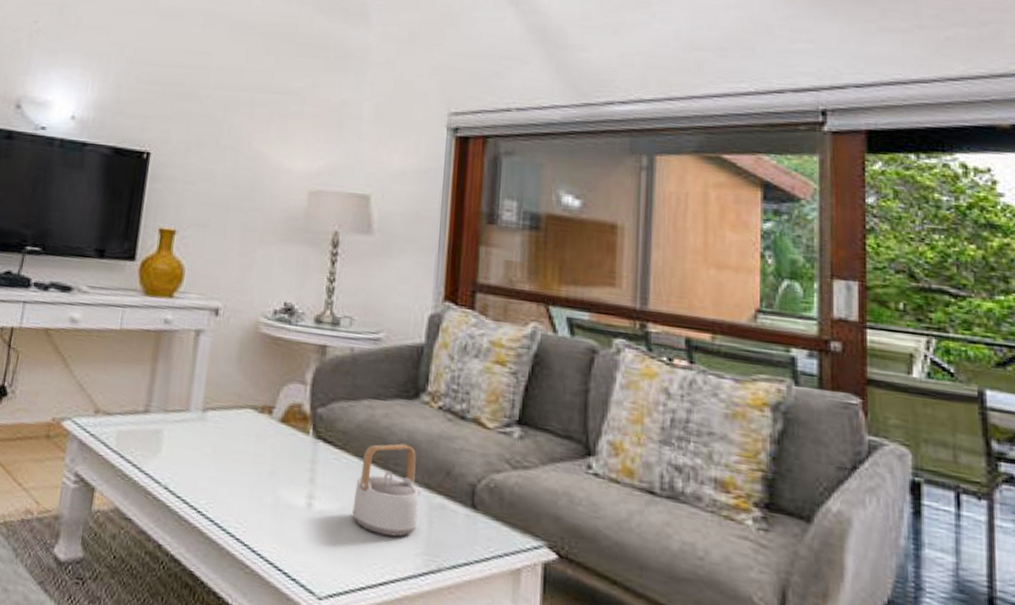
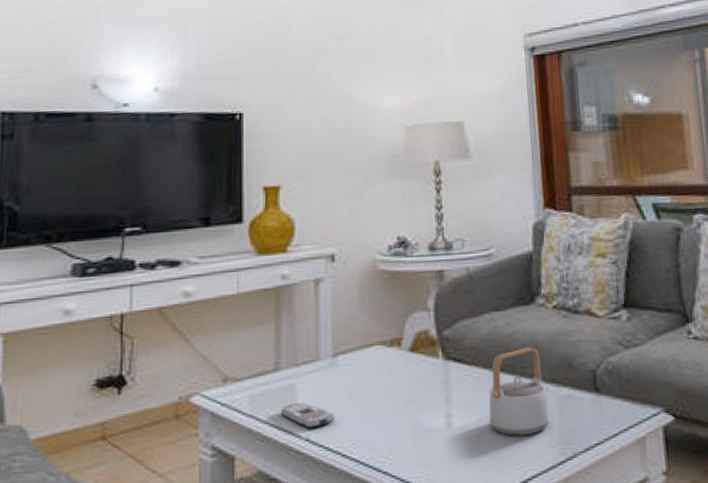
remote control: none [144,448,197,478] -> present [280,403,335,429]

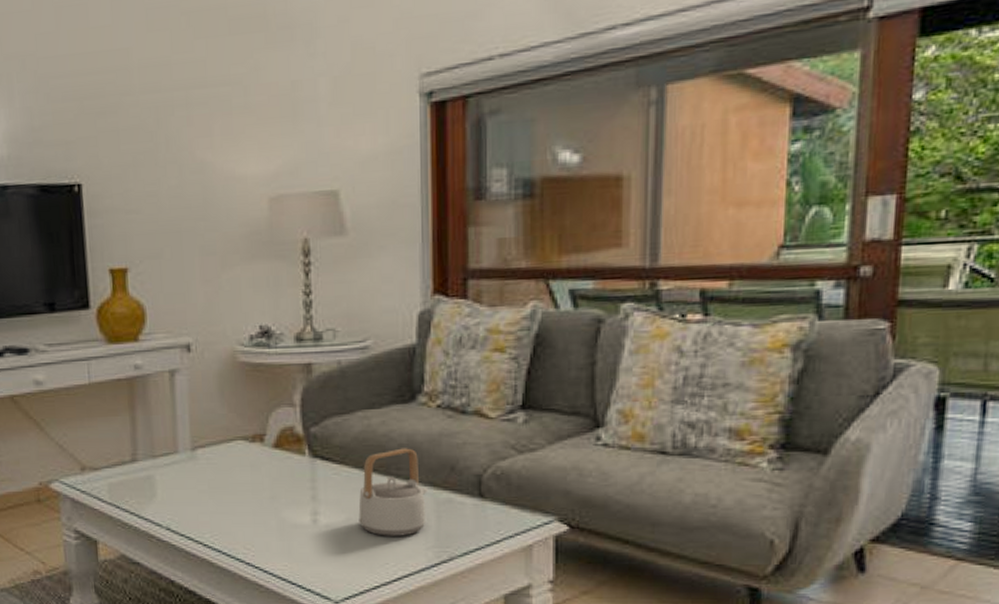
remote control: present [280,403,335,429] -> none [140,494,196,519]

